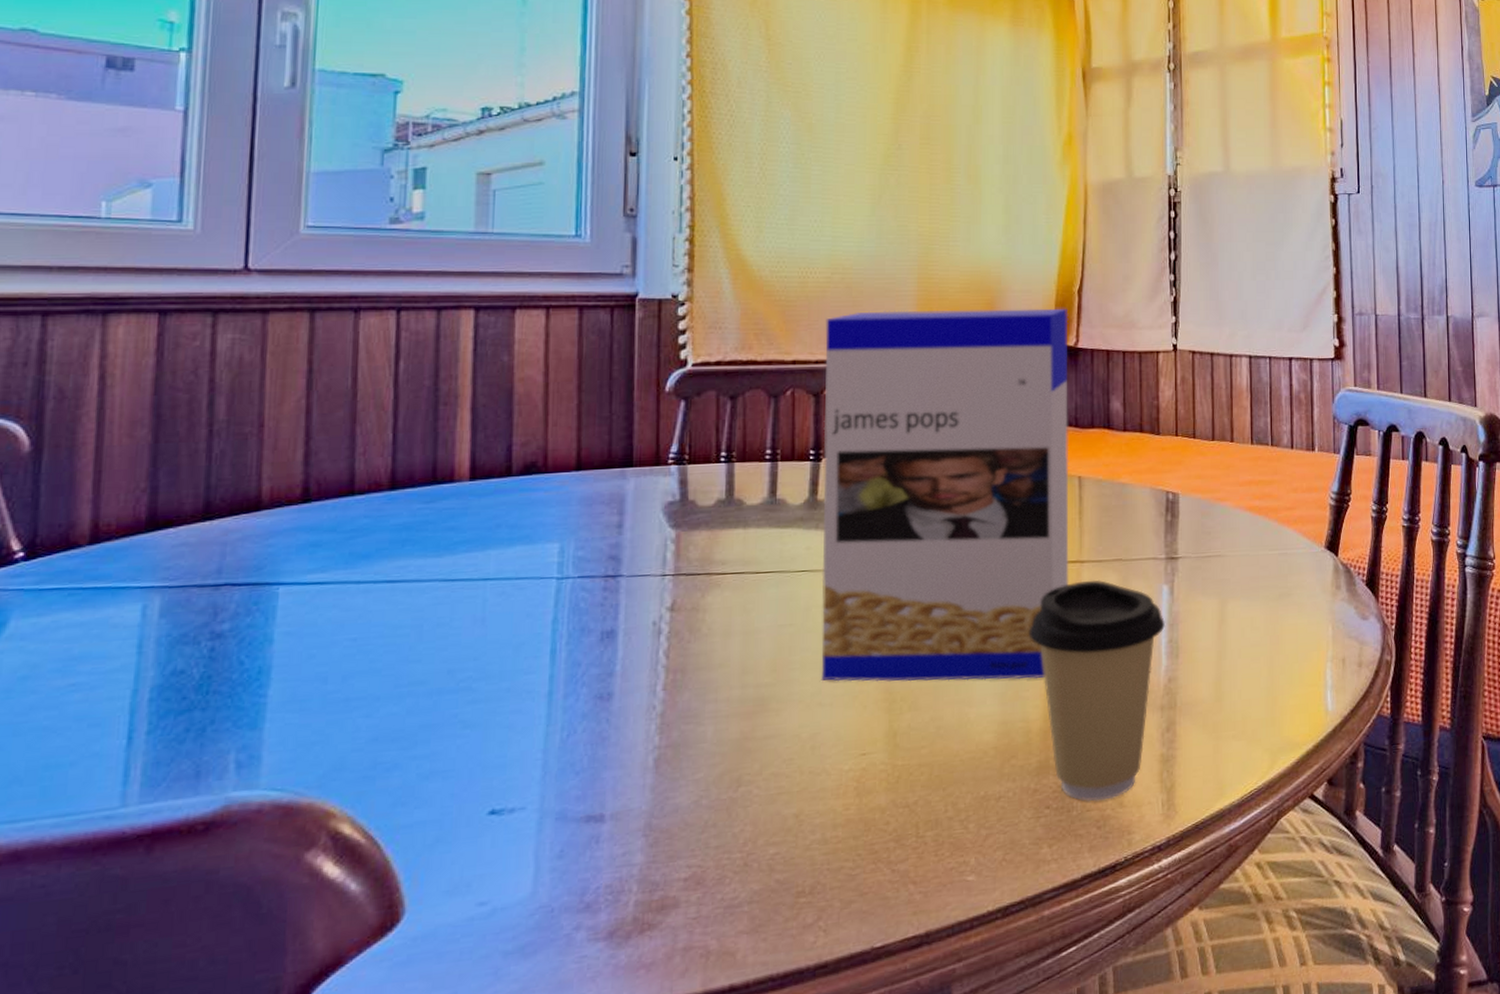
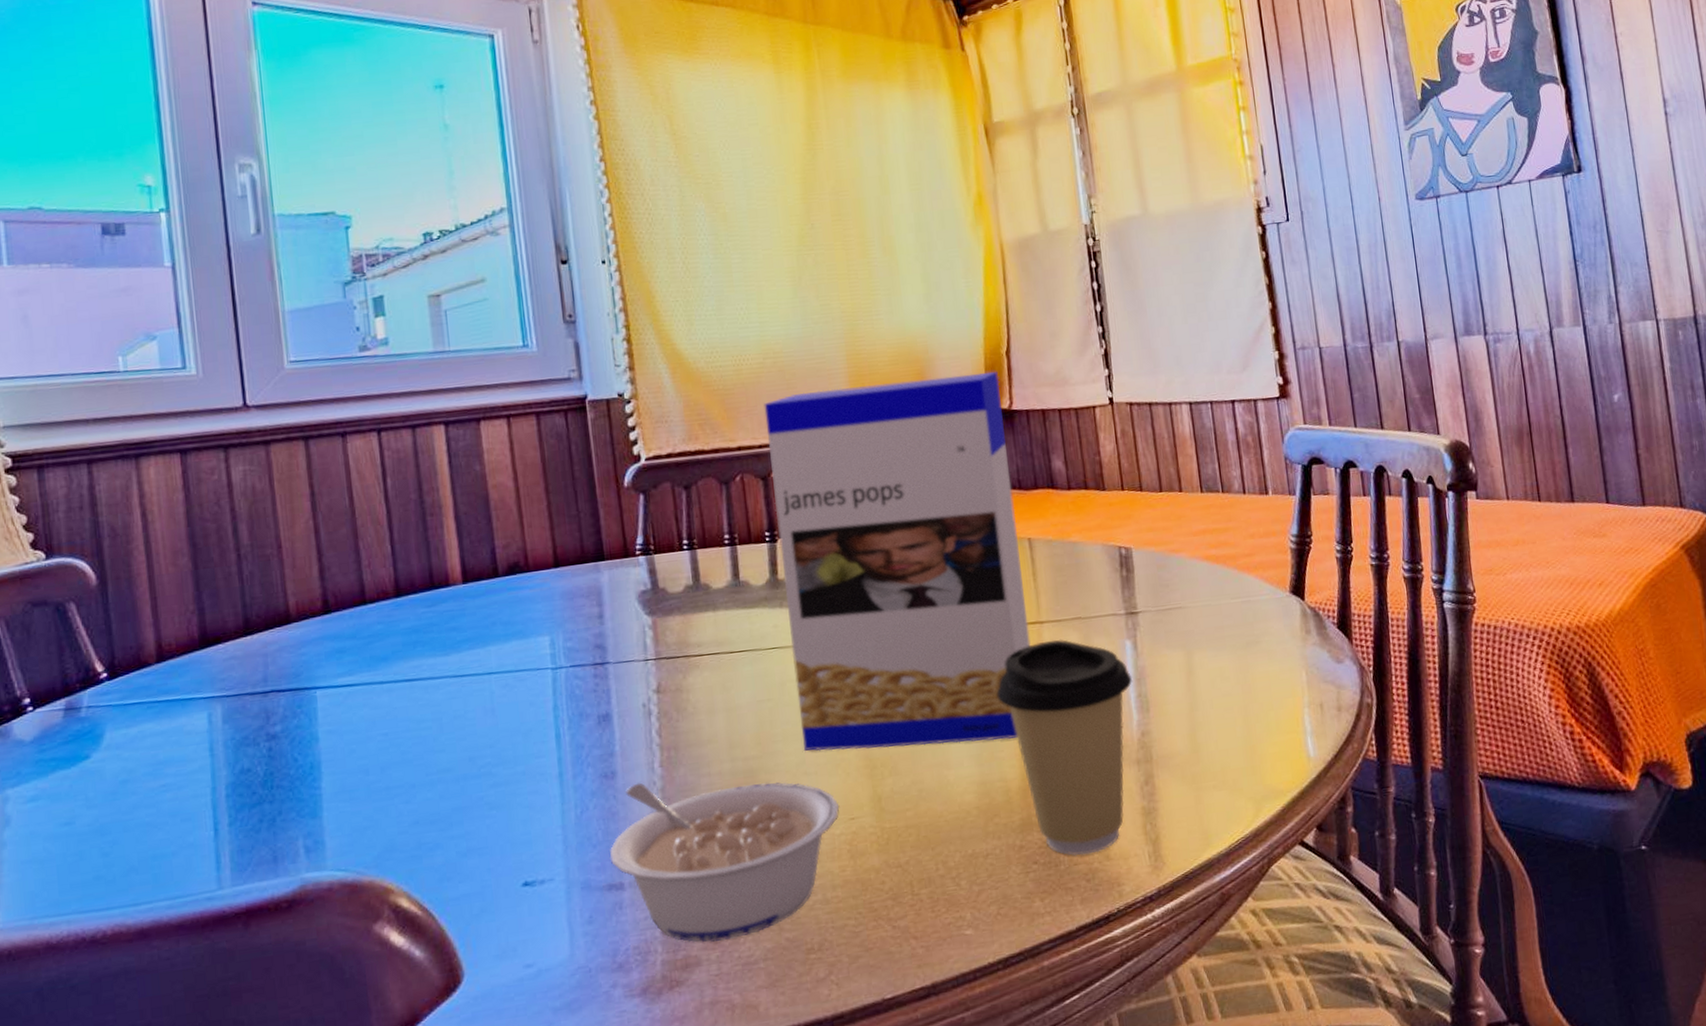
legume: none [592,706,852,882] -> present [609,782,840,943]

